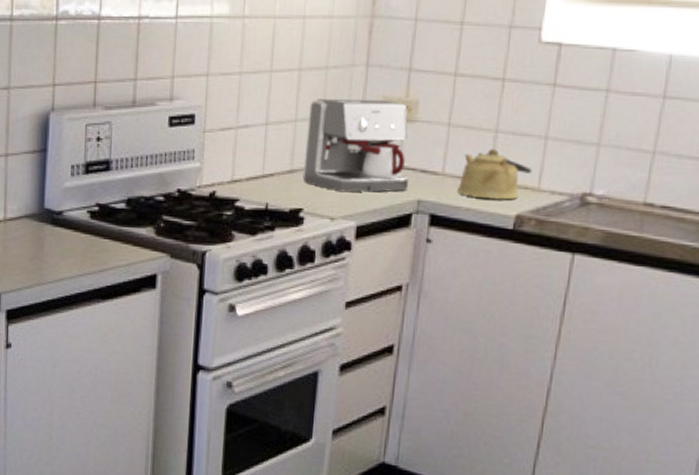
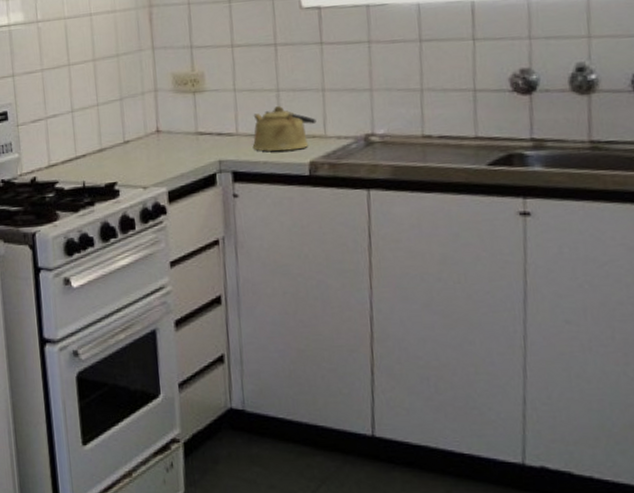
coffee maker: present [302,99,409,193] -> none [108,76,209,163]

